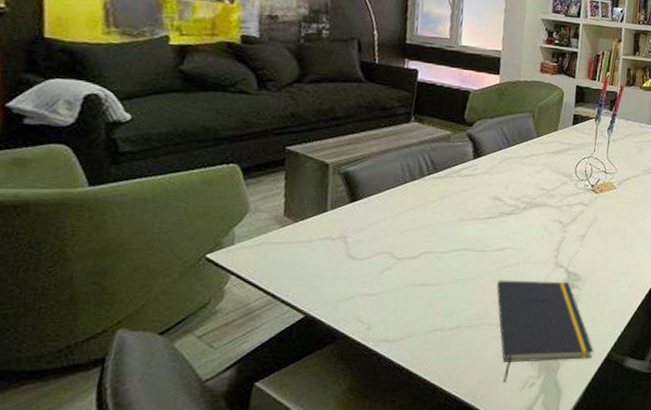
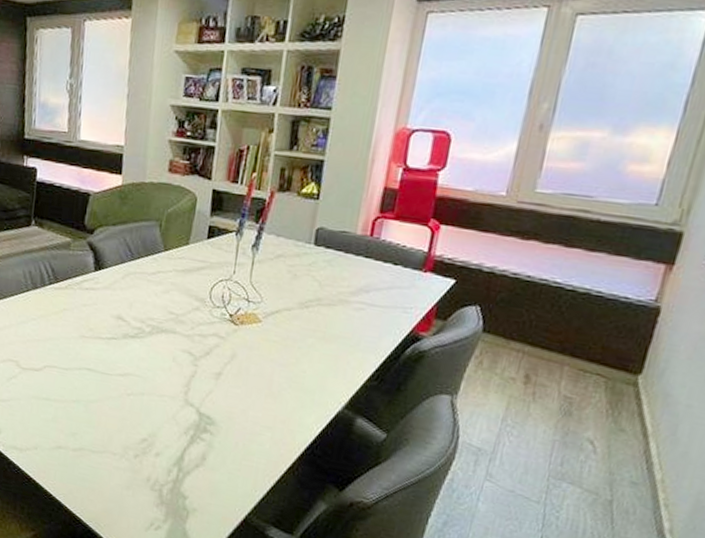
notepad: present [496,280,594,383] -> none [120,408,229,518]

